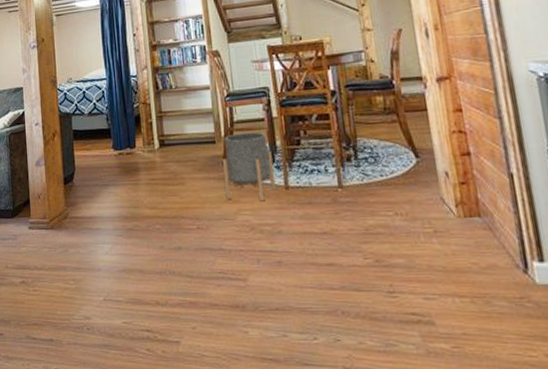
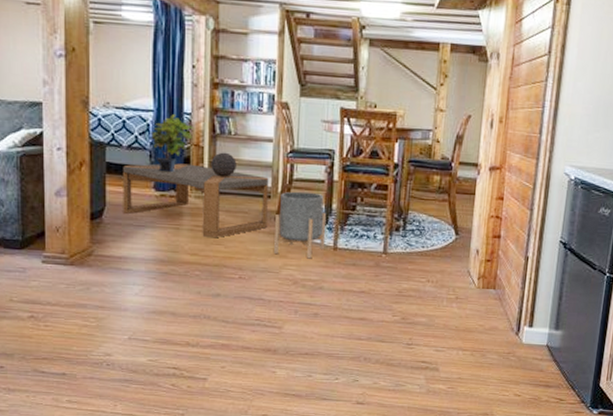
coffee table: none [86,121,216,189] -> present [123,163,269,237]
potted plant: none [105,79,140,132] -> present [150,114,194,173]
decorative sphere: none [158,105,181,130] -> present [211,152,237,177]

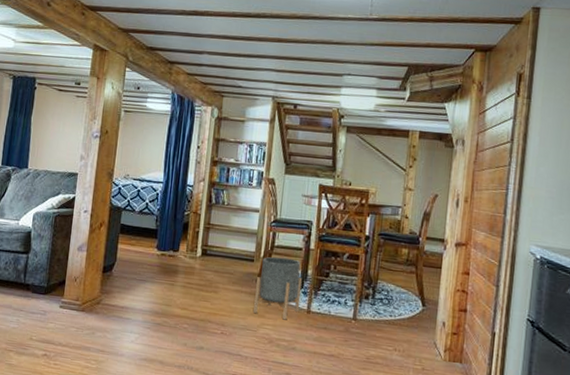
coffee table: present [123,163,269,237] -> none [129,226,254,295]
potted plant: present [150,114,194,173] -> none [157,186,194,235]
decorative sphere: present [211,152,237,177] -> none [205,219,227,242]

